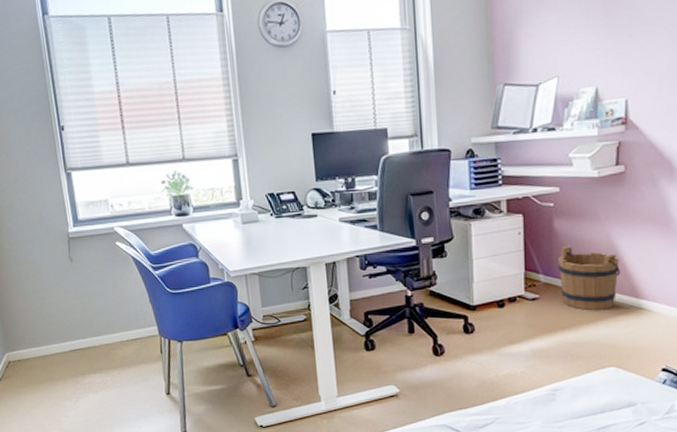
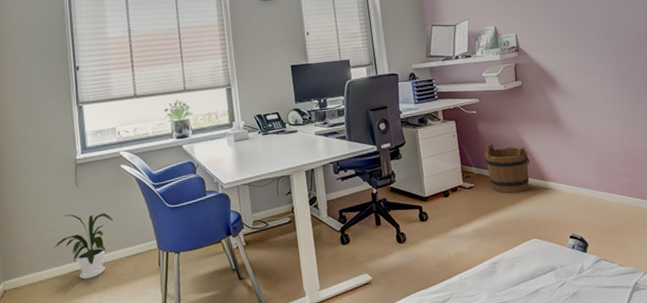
house plant: none [52,291,112,359] -> present [53,212,114,280]

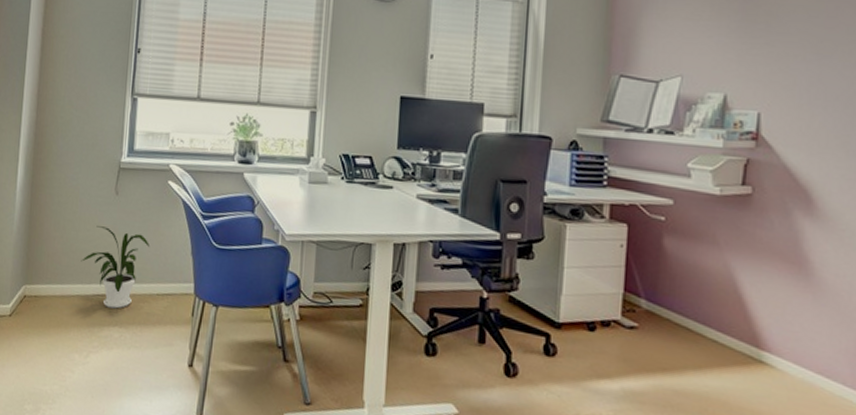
bucket: present [484,143,530,194] -> none [664,270,740,356]

